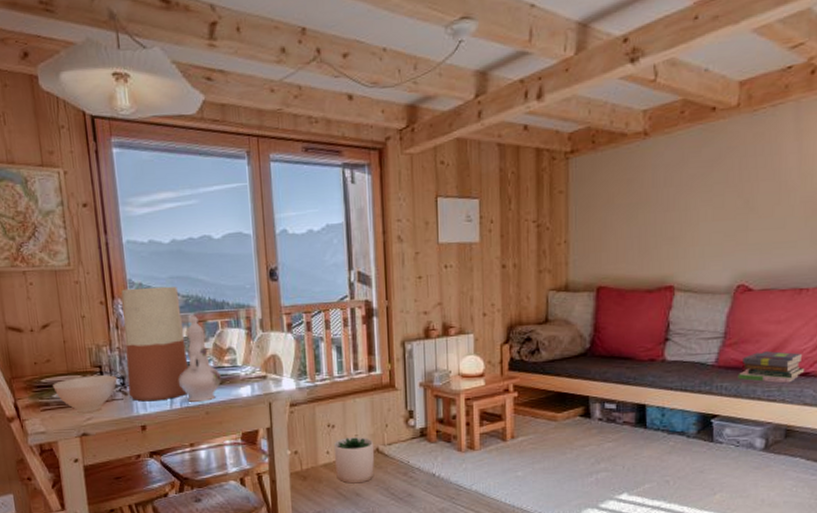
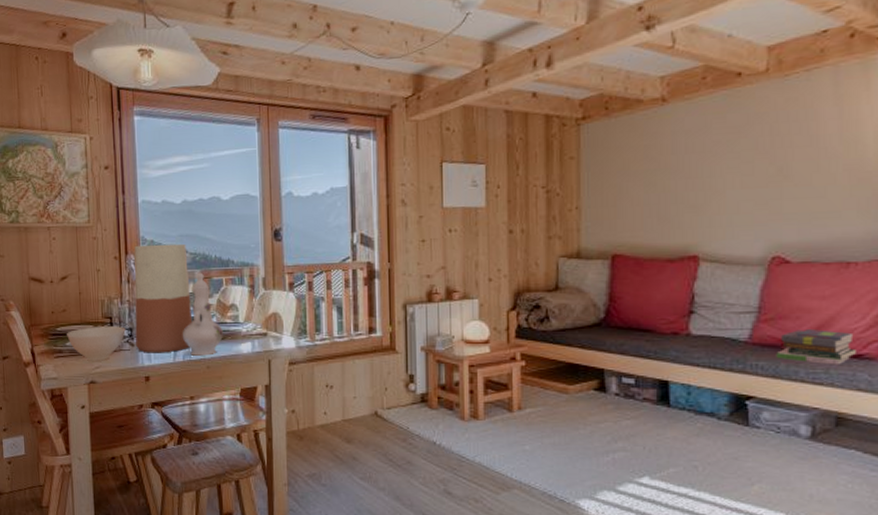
planter: present [333,437,375,484] -> none [331,399,373,447]

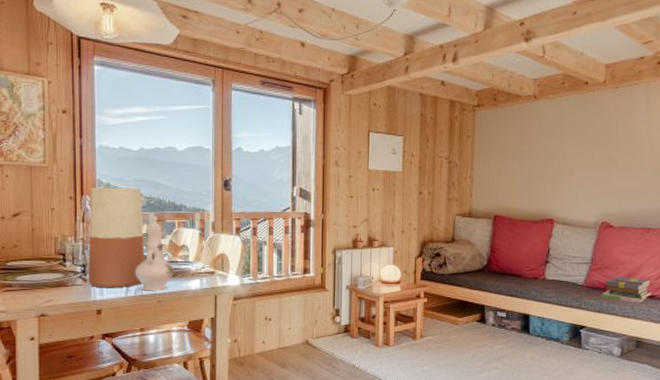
bowl: present [67,326,126,361] -> none [17,262,79,295]

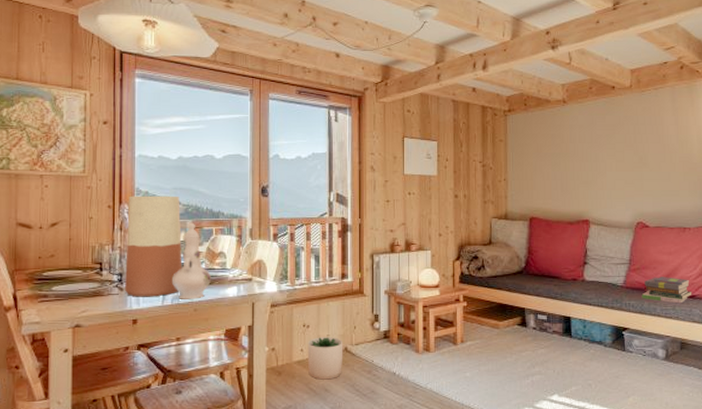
planter: none [269,330,305,371] -> present [307,337,343,380]

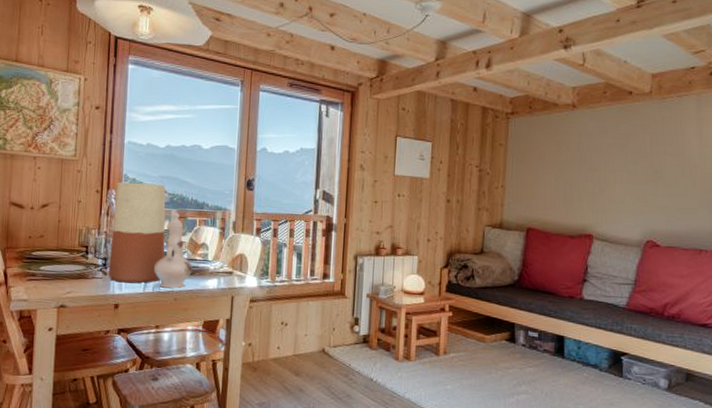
planter: present [307,337,343,380] -> none [283,336,321,380]
books: present [641,277,691,304] -> none [645,301,703,332]

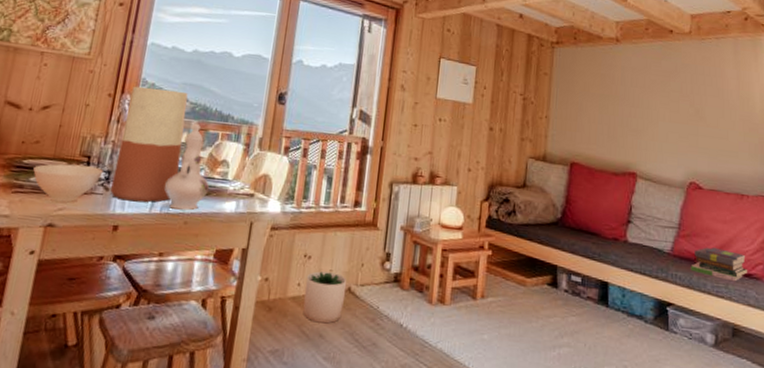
bowl: none [42,254,100,287] -> present [33,163,103,203]
planter: none [283,336,321,380] -> present [303,271,348,324]
books: none [645,301,703,332] -> present [690,247,747,282]

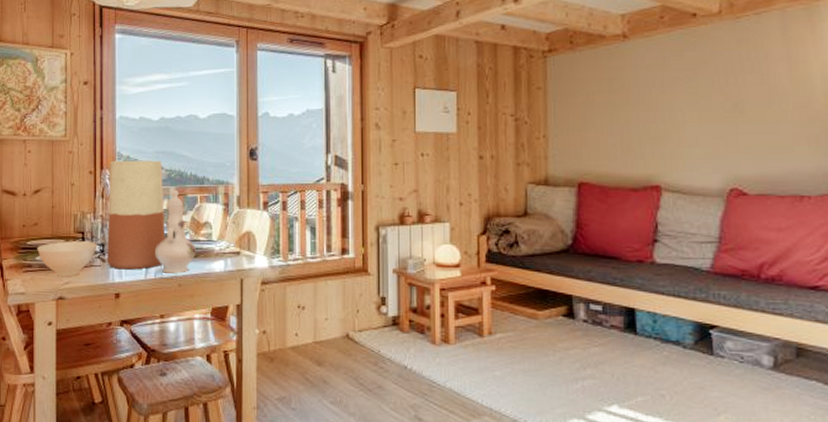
planter: present [303,271,348,324] -> none [302,320,345,370]
books: present [690,247,747,282] -> none [737,260,813,296]

